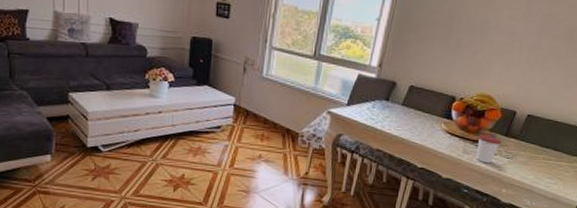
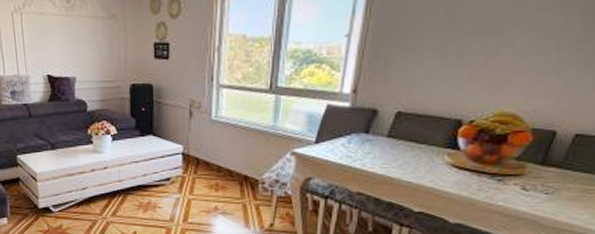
cup: present [476,134,502,164] -> none [497,163,537,202]

